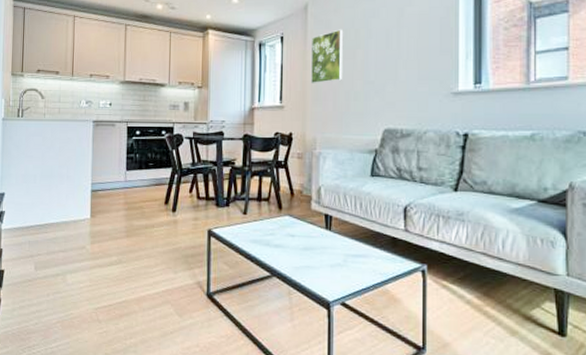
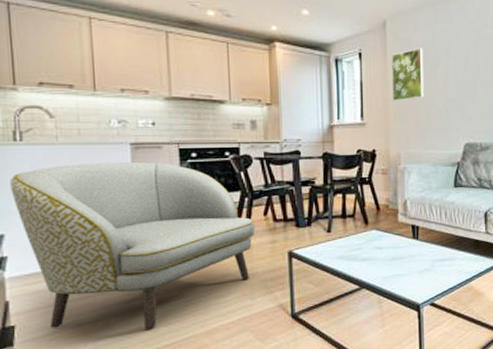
armchair: none [12,136,182,289] -> present [10,161,256,329]

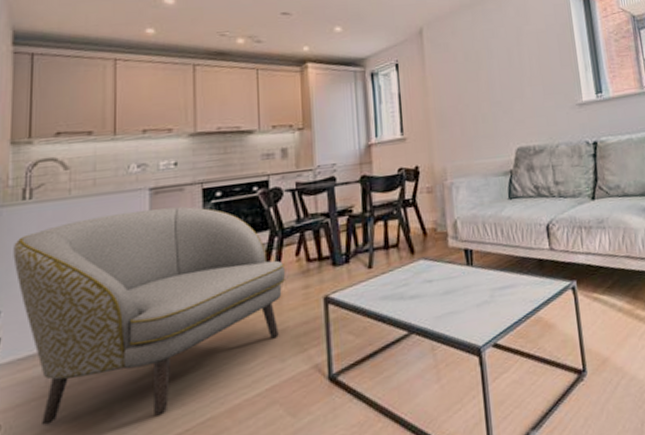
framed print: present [392,48,424,102] -> none [430,51,467,111]

